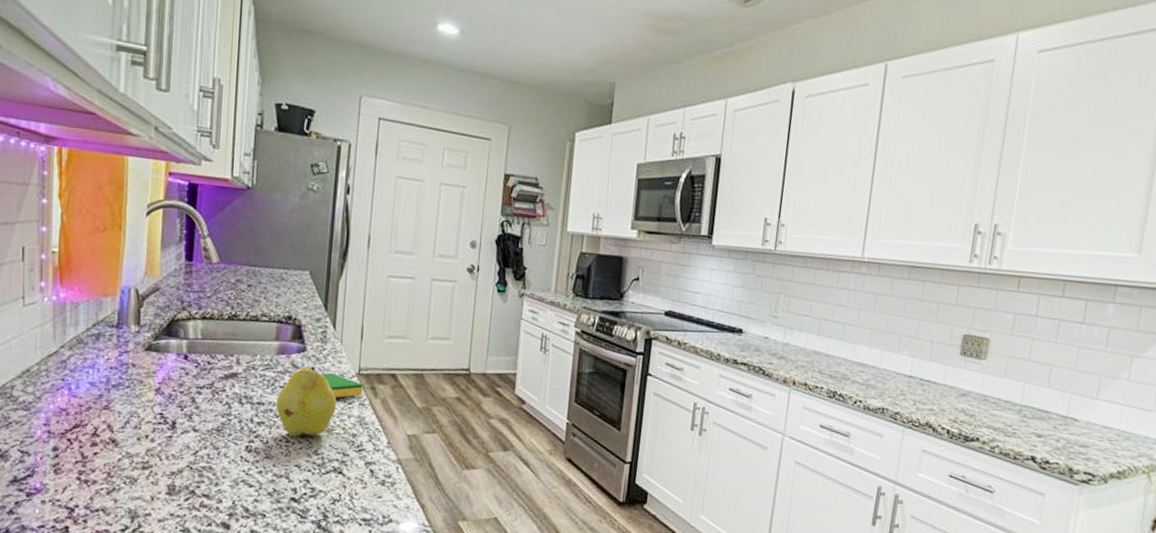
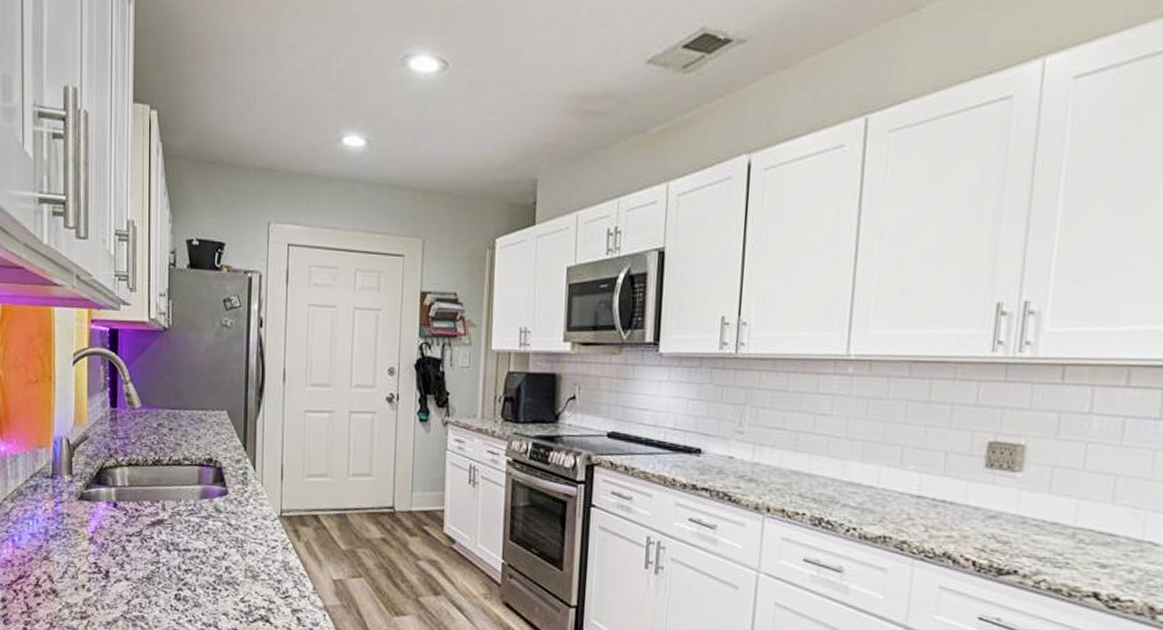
fruit: present [276,366,337,437] -> none [201,510,260,584]
dish sponge: present [321,373,364,398] -> none [244,516,286,543]

